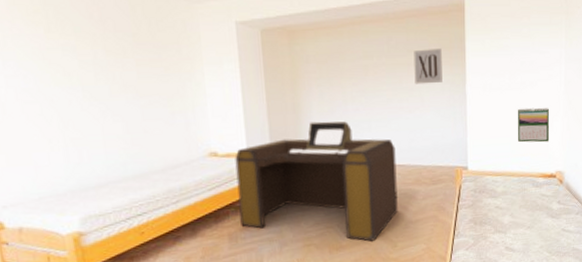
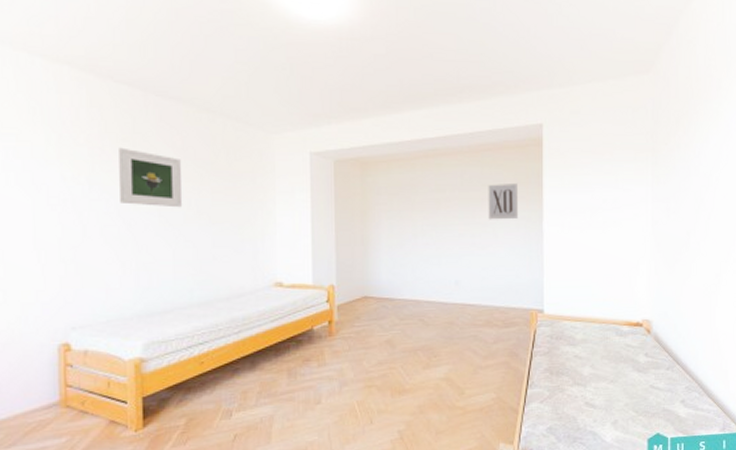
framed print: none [30,20,107,82] -> present [119,147,183,208]
desk: present [235,121,398,241] -> none [300,255,467,386]
calendar: present [517,107,549,143] -> none [598,248,634,287]

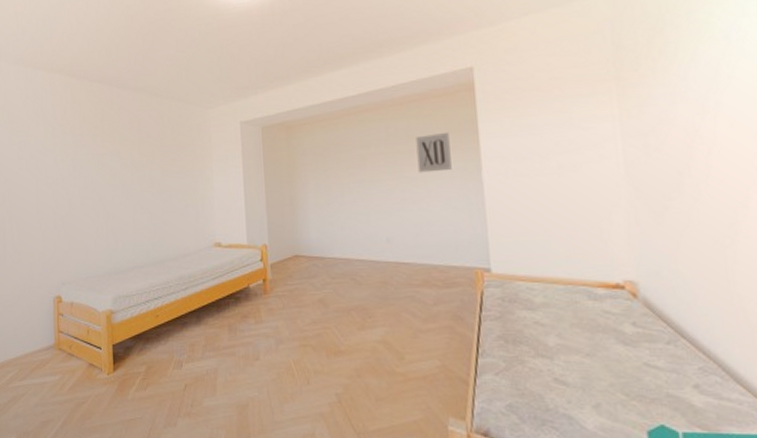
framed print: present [119,147,183,208] -> none [93,133,140,180]

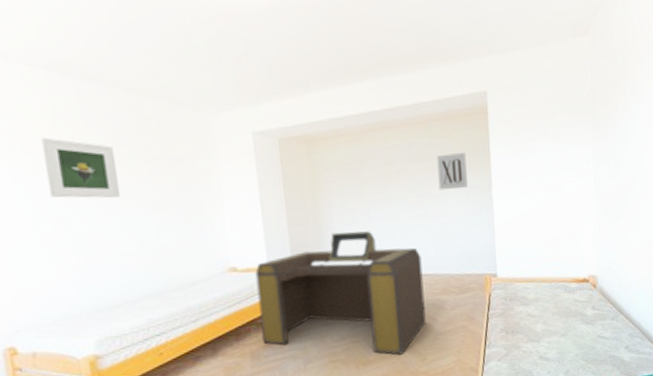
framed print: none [93,133,140,180] -> present [41,137,121,199]
desk: none [236,213,404,349] -> present [255,231,426,355]

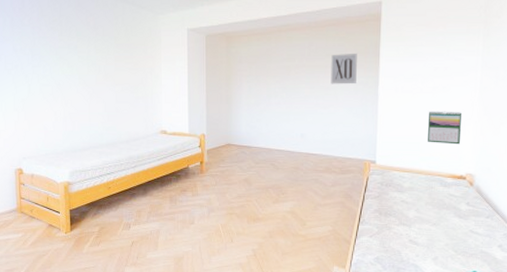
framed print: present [41,137,121,199] -> none [51,27,95,72]
desk: present [255,231,426,355] -> none [179,111,310,217]
calendar: none [546,210,580,247] -> present [428,111,462,145]

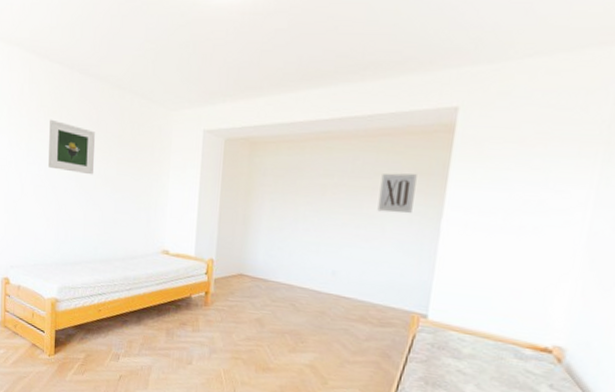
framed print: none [51,27,95,72] -> present [48,119,96,175]
calendar: present [428,111,462,145] -> none [503,257,557,307]

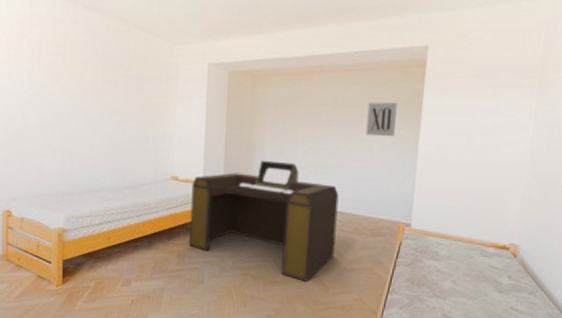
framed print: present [48,119,96,175] -> none [52,51,102,106]
desk: none [178,235,343,372] -> present [189,160,339,282]

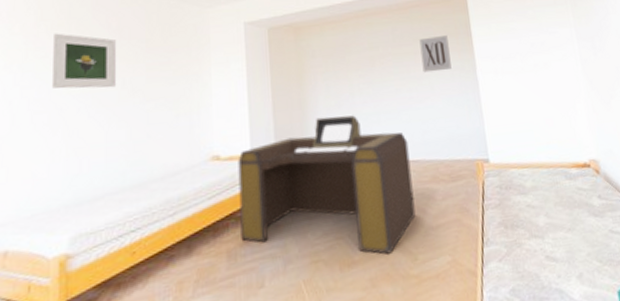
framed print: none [52,51,102,106] -> present [52,33,117,89]

